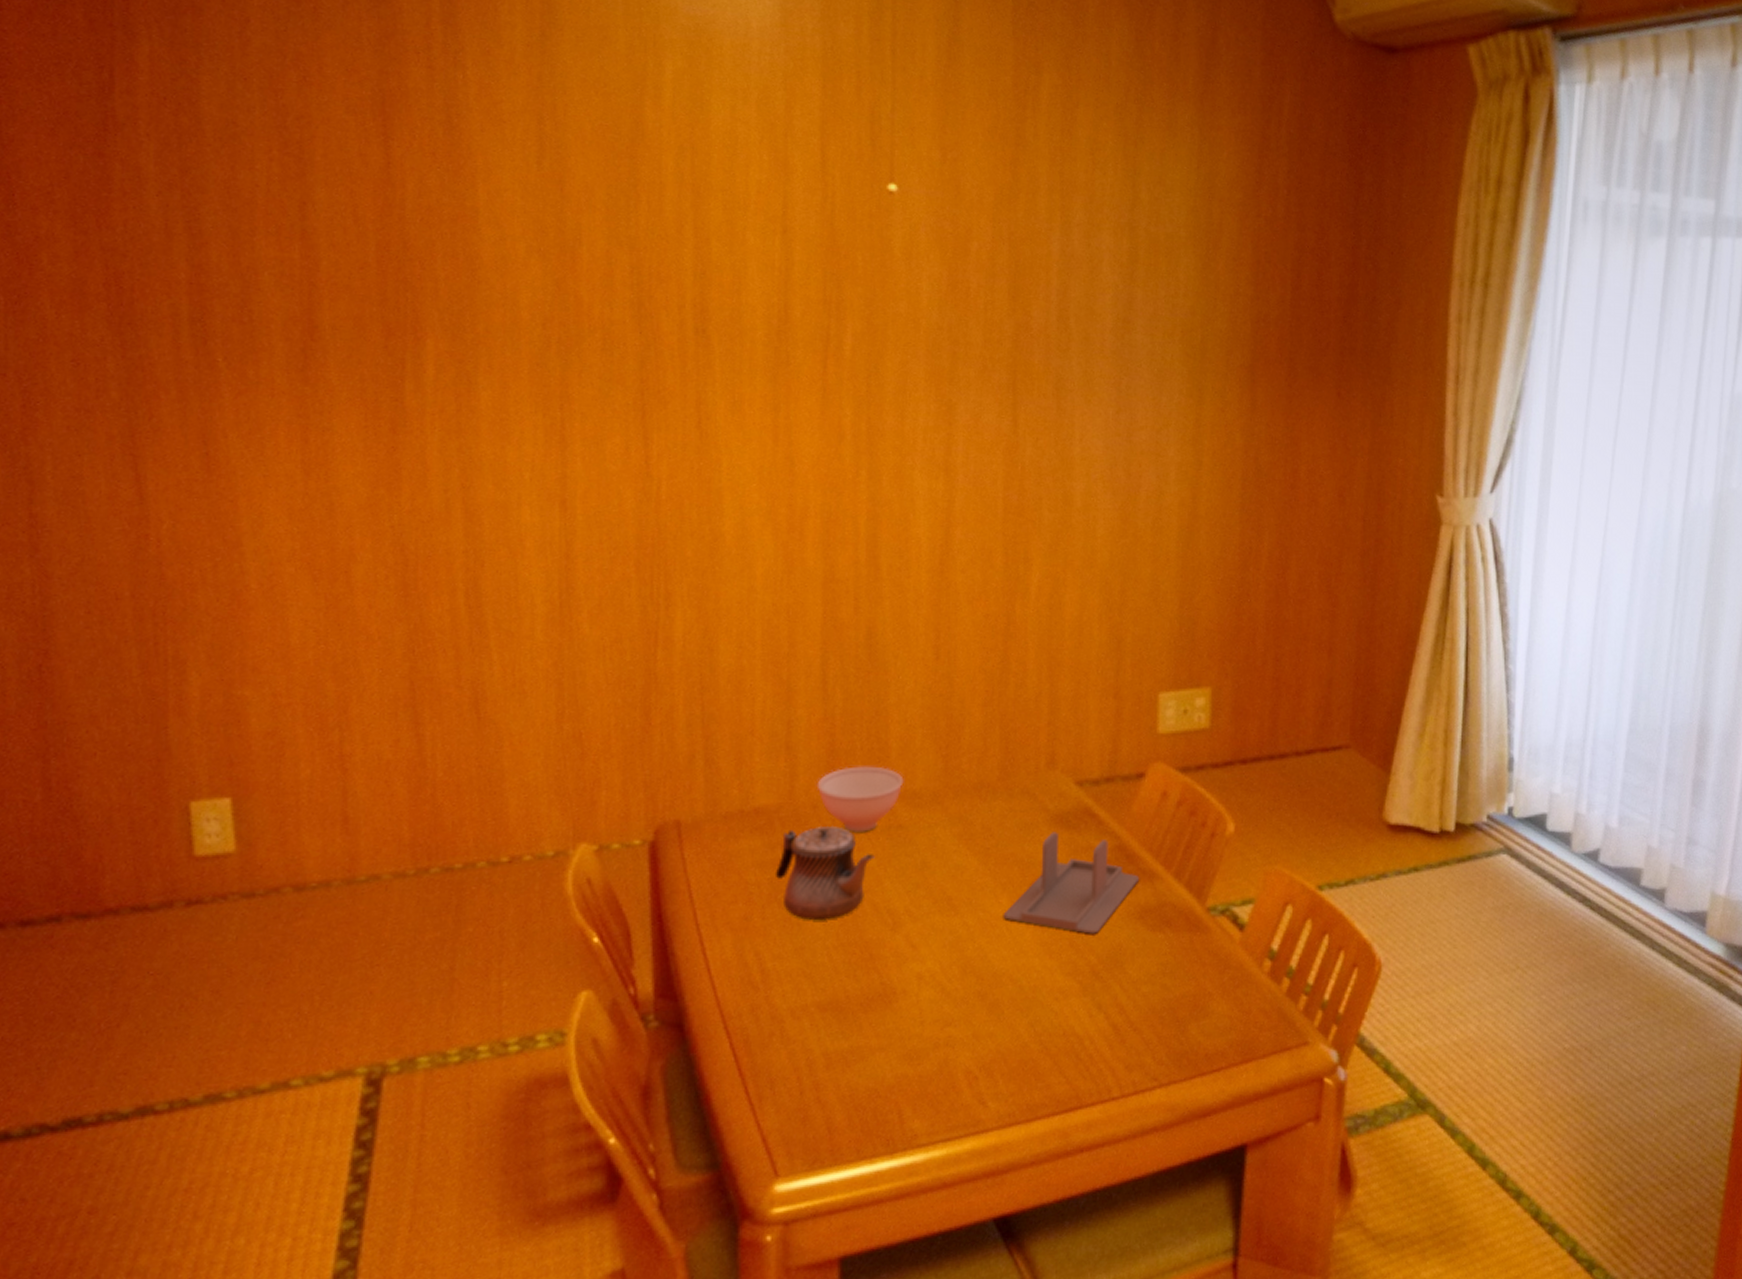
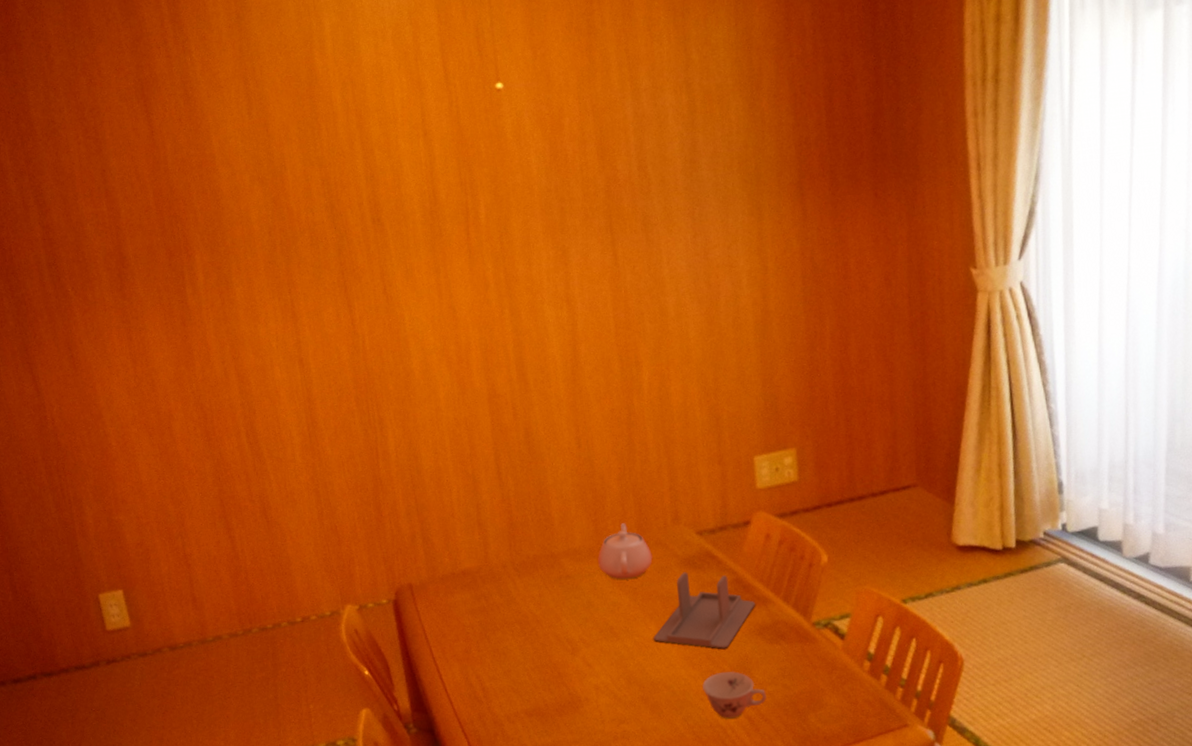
teapot: present [774,825,875,920] -> none [482,579,553,650]
bowl: present [816,766,904,834] -> none [503,533,567,584]
teapot: none [943,762,1015,836] -> present [597,523,653,580]
teacup: none [1059,963,1139,1026] -> present [702,671,767,719]

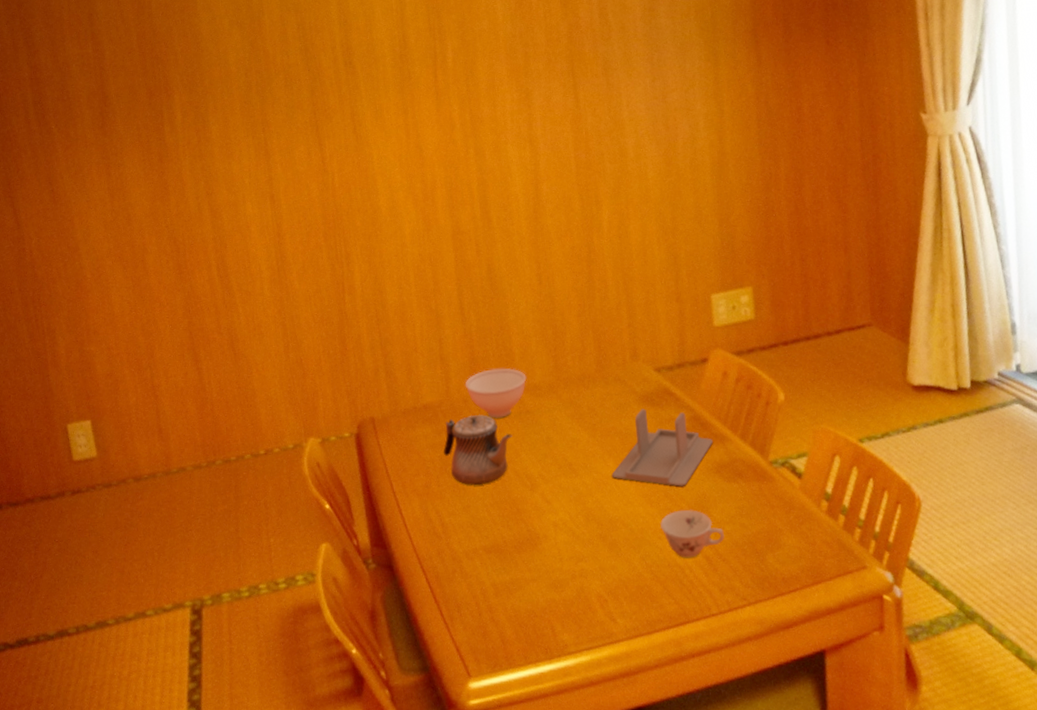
teapot: none [482,579,553,650] -> present [443,414,512,485]
bowl: none [503,533,567,584] -> present [464,368,527,419]
teapot: present [597,523,653,580] -> none [557,359,612,416]

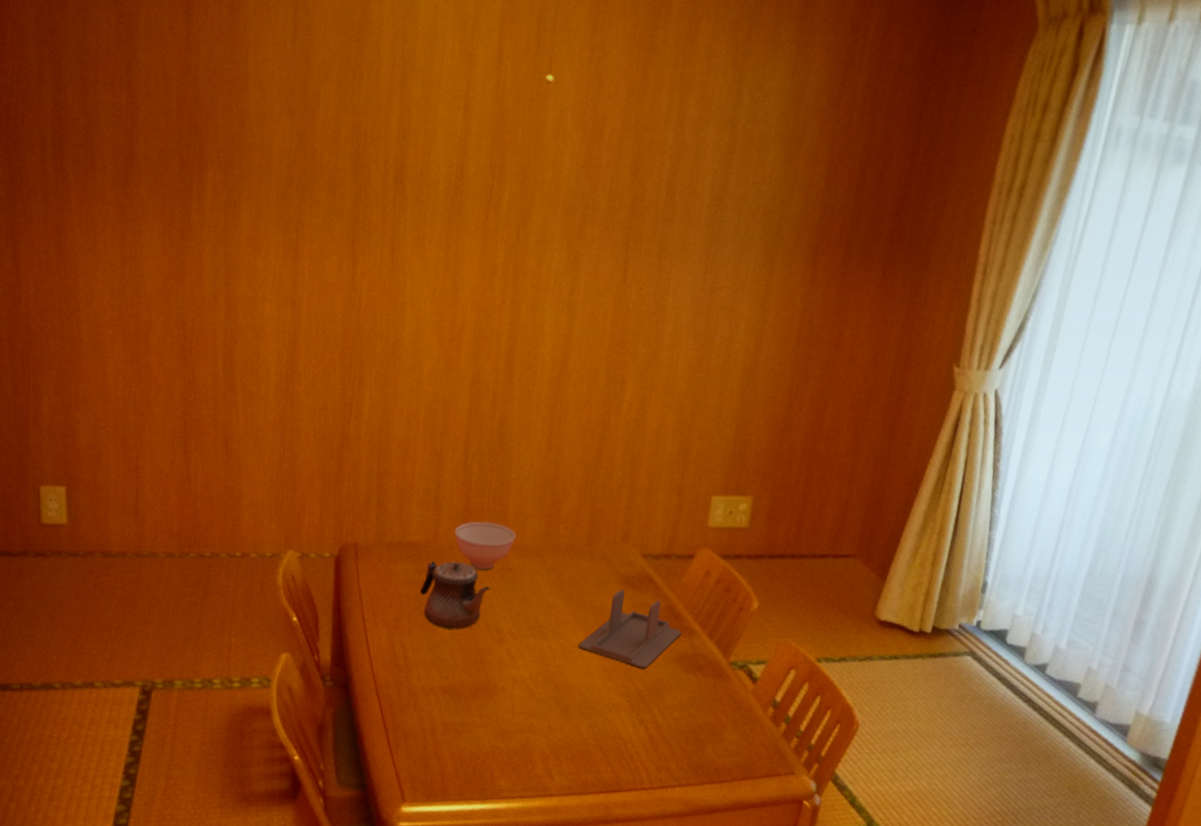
teacup: present [660,509,724,558] -> none [614,689,672,735]

